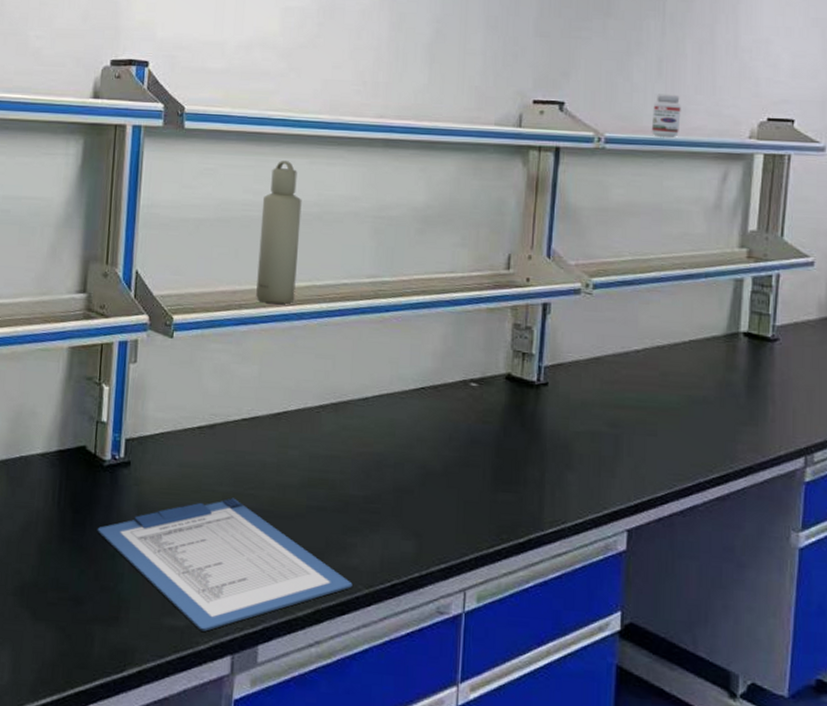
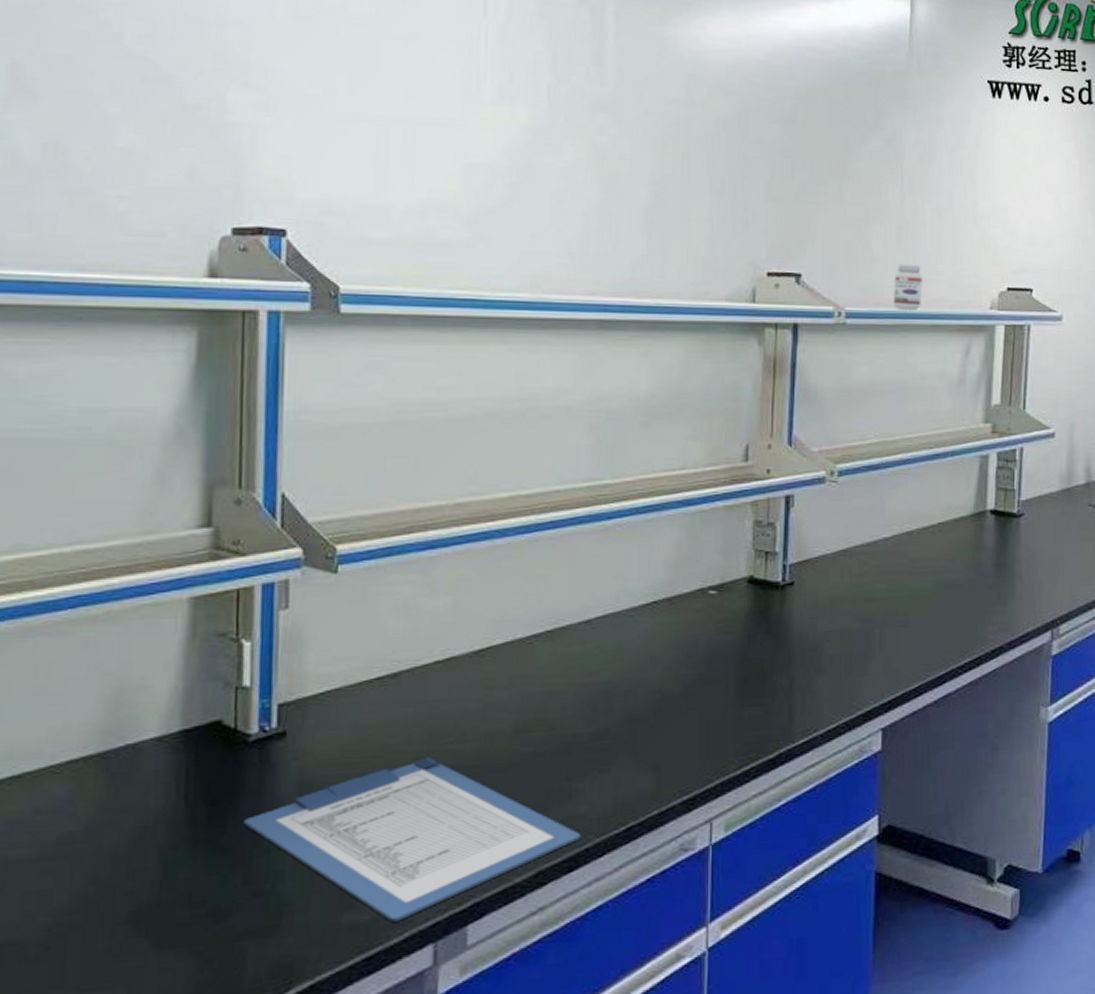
bottle: present [256,161,302,304] -> none [446,349,500,520]

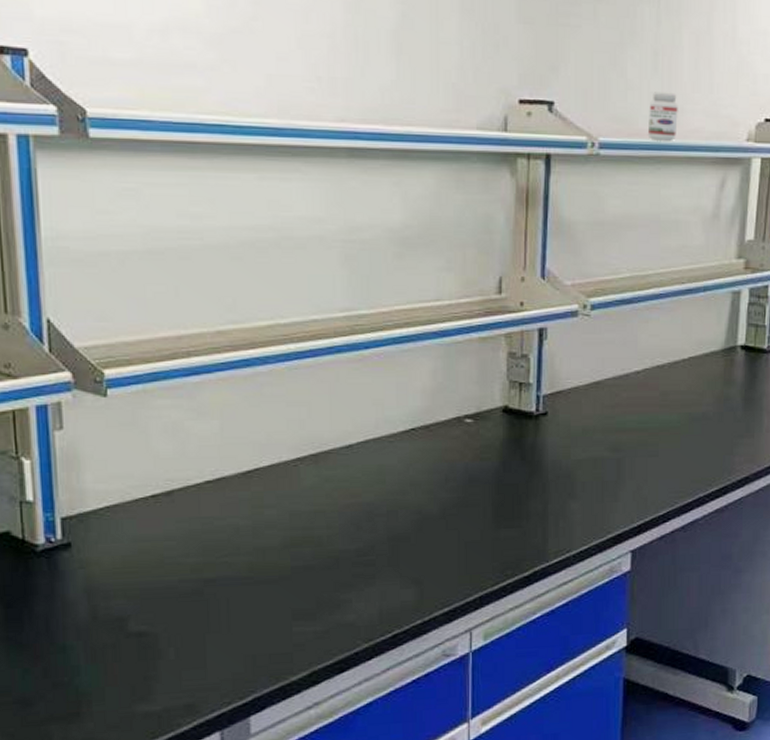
clipboard: present [243,757,581,922] -> none [38,568,350,712]

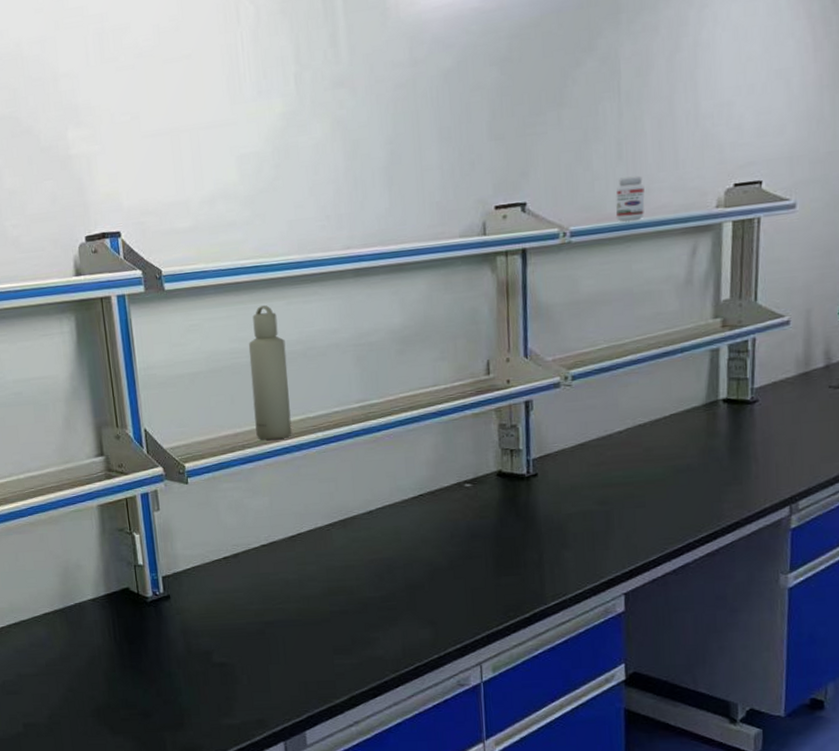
bottle: none [203,176,256,347] -> present [248,305,292,440]

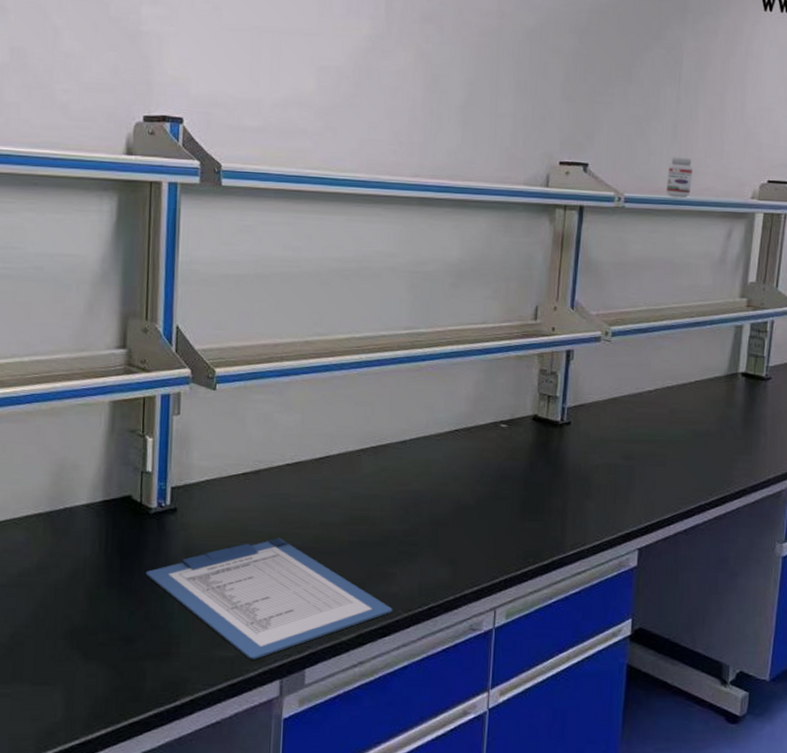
clipboard: none [151,613,380,726] -> present [145,537,393,660]
bottle: present [248,305,292,440] -> none [297,218,341,355]

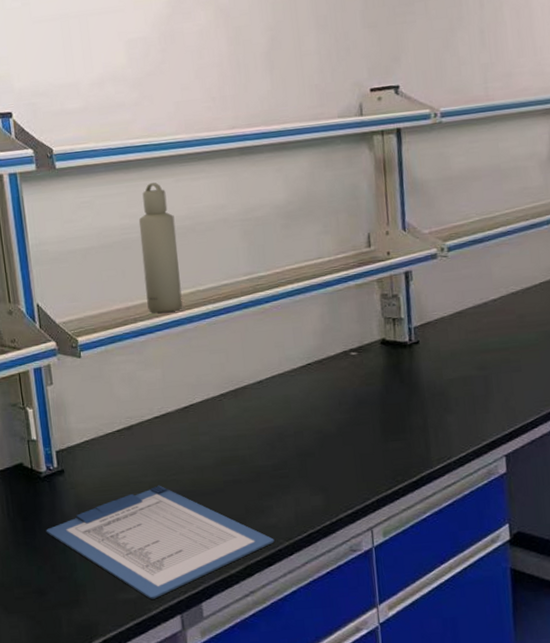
bottle: none [297,218,341,355] -> present [138,183,183,313]
medicine bottle: present [666,157,693,198] -> none [481,61,508,104]

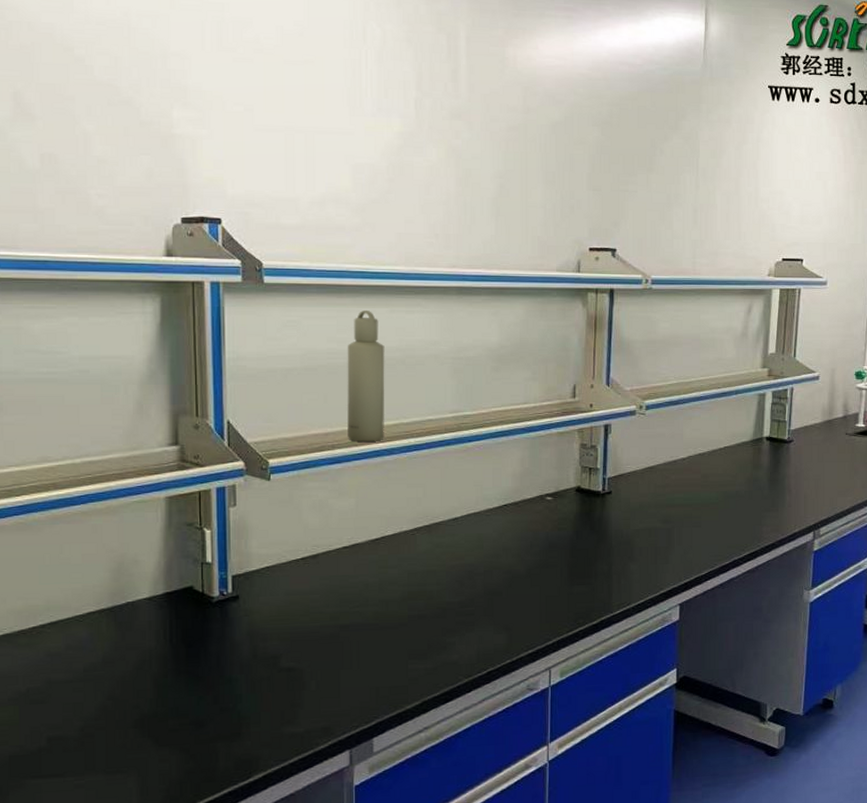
clipboard: present [46,485,274,600] -> none [212,616,454,734]

